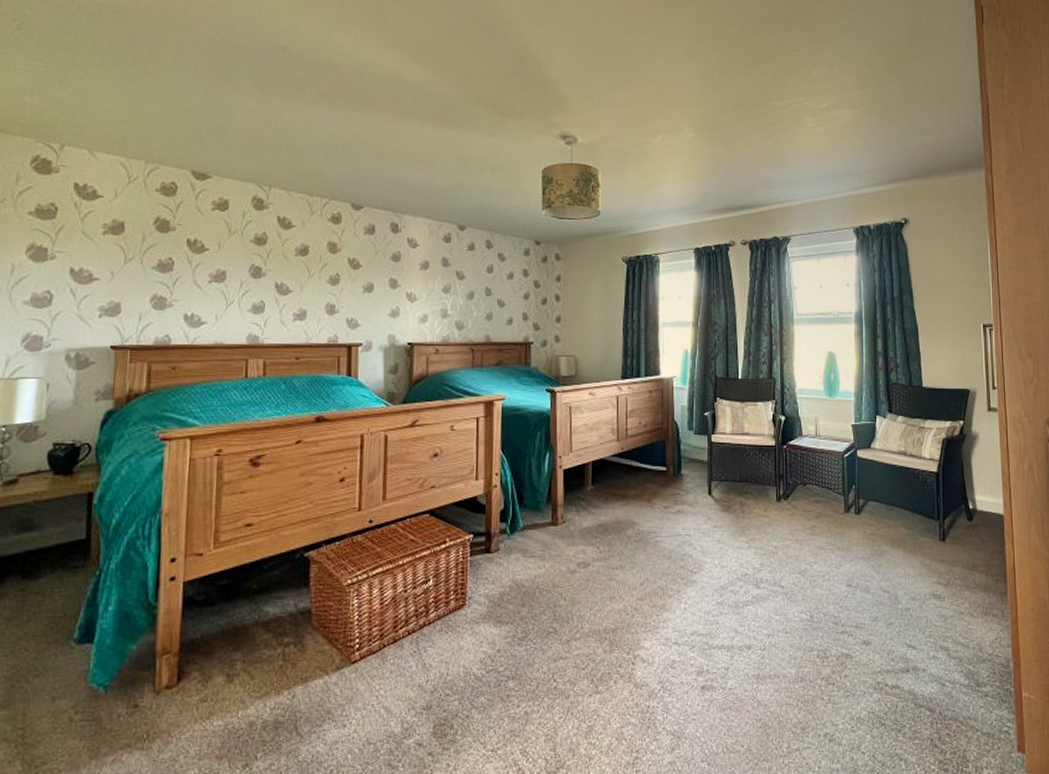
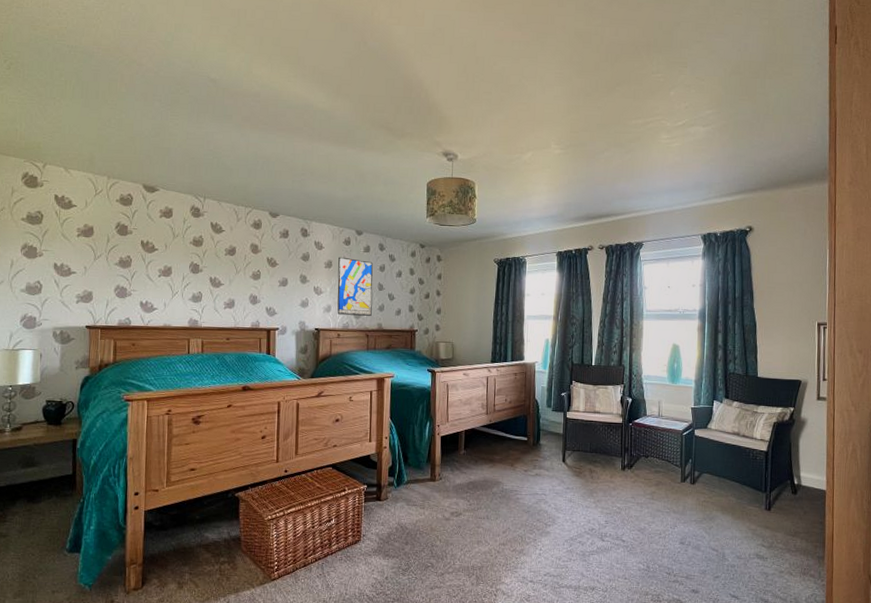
wall art: none [435,256,479,327] -> present [337,257,373,316]

